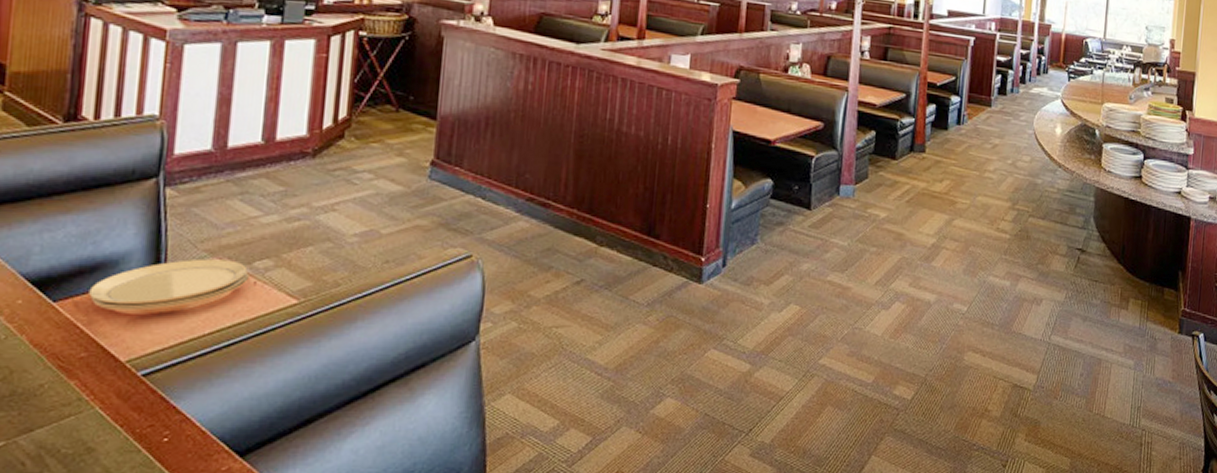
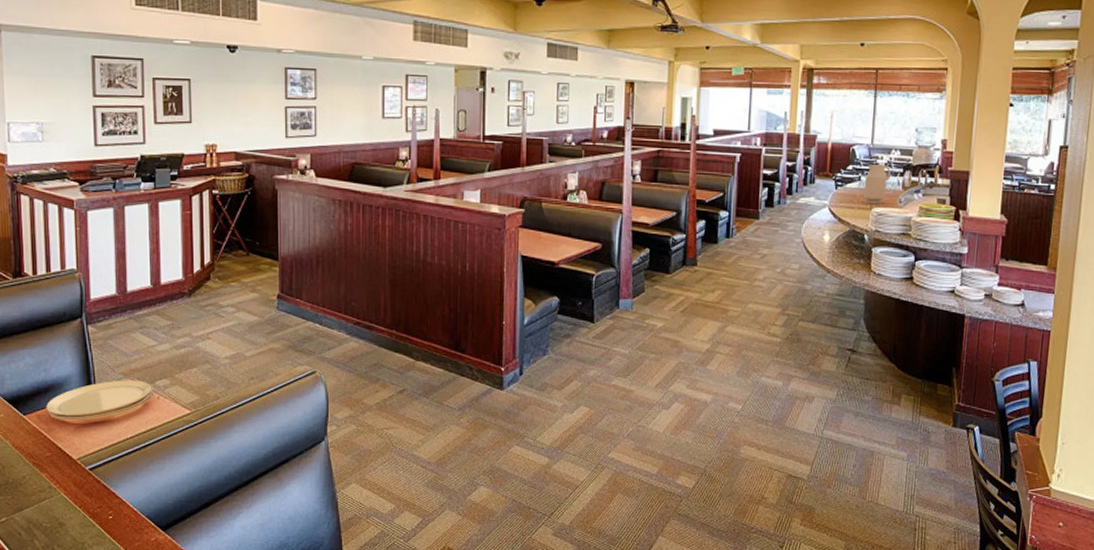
water jug: none [1094,58,1123,100] -> present [863,163,892,205]

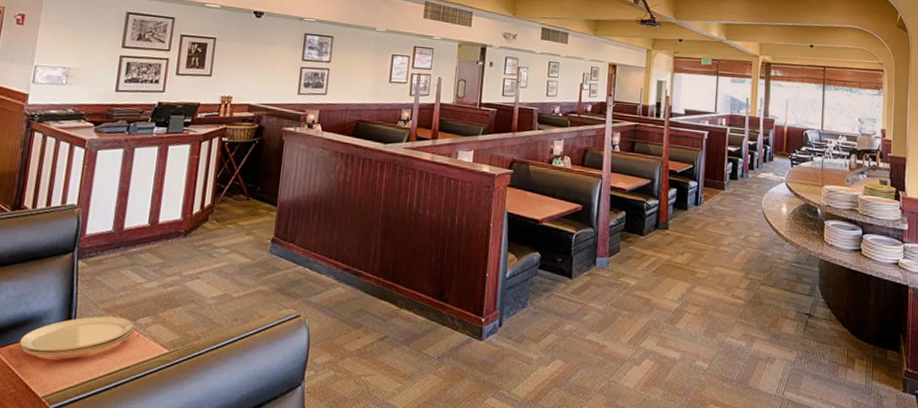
water jug: present [863,163,892,205] -> none [815,147,840,183]

